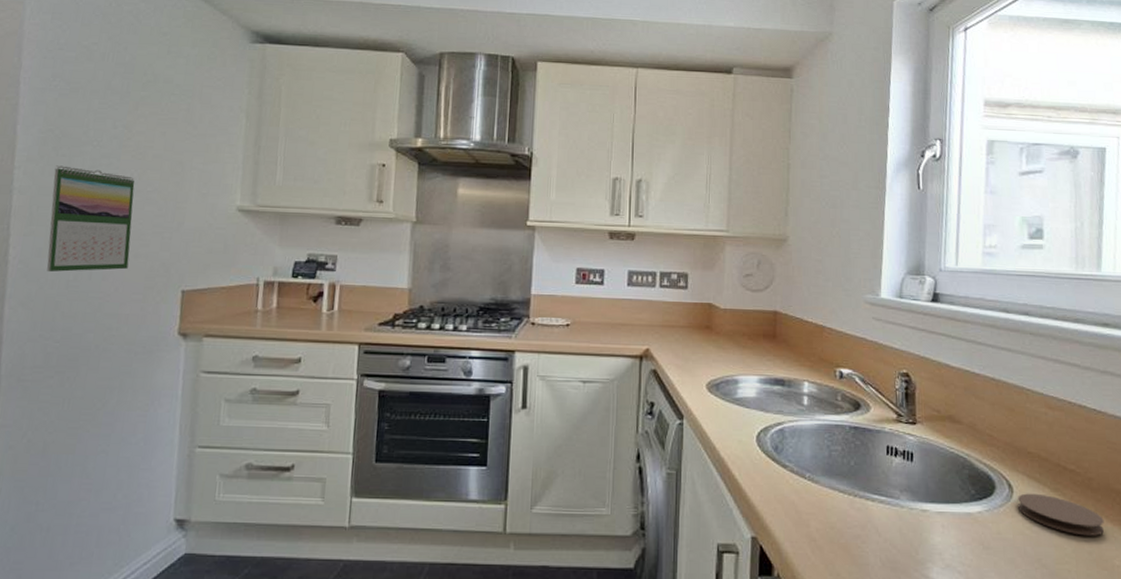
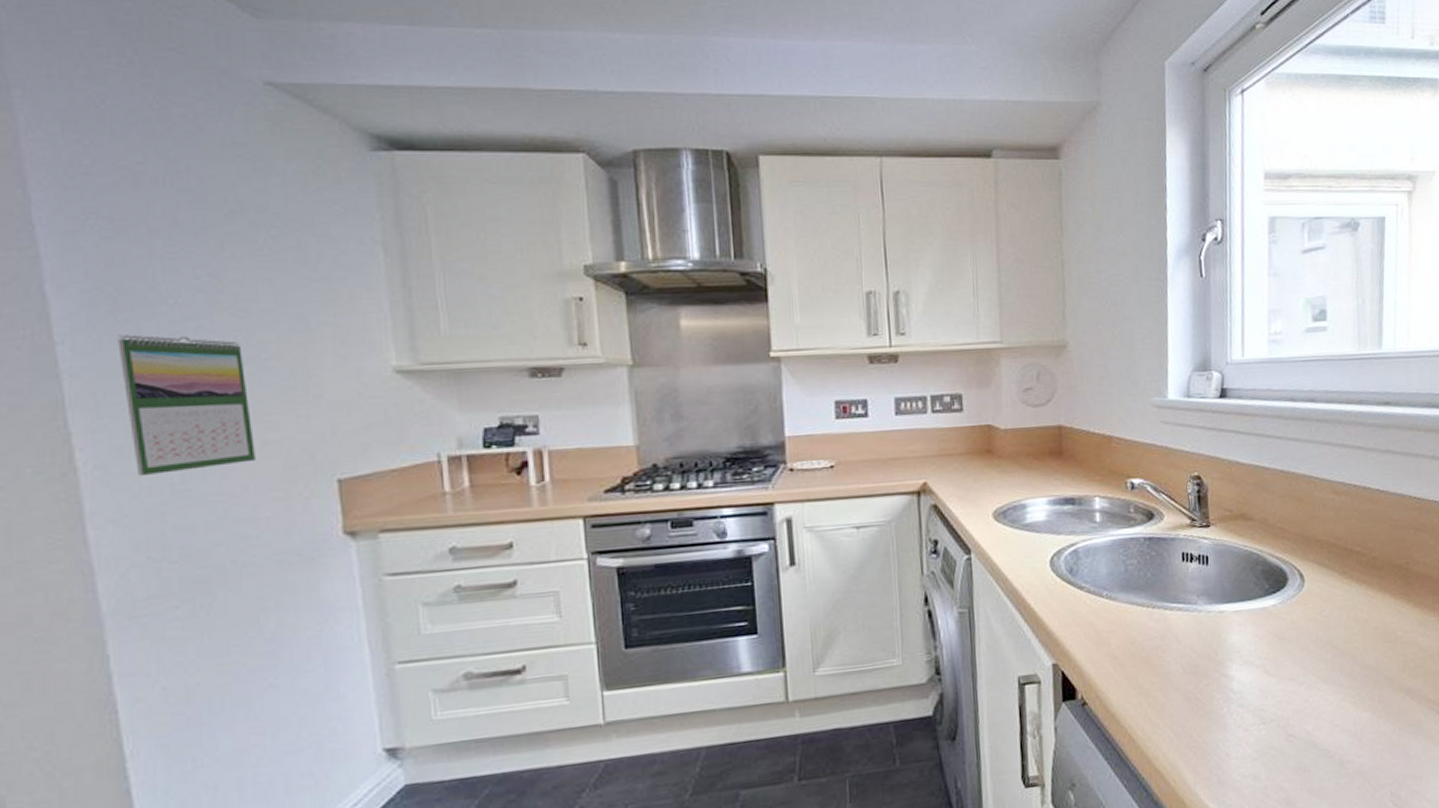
coaster: present [1017,493,1104,536] -> none [1308,579,1388,613]

